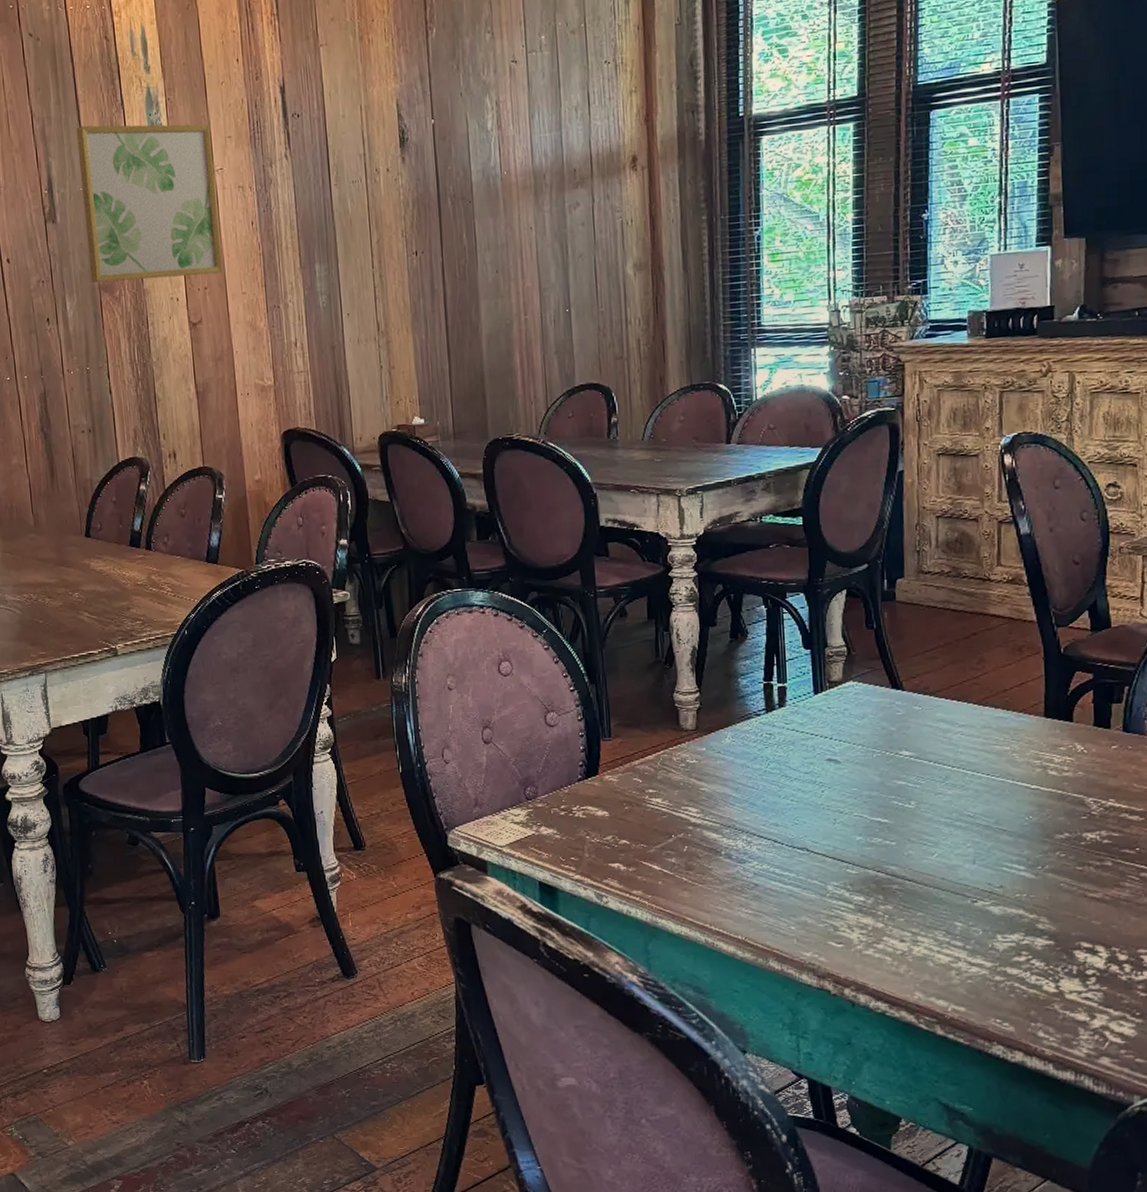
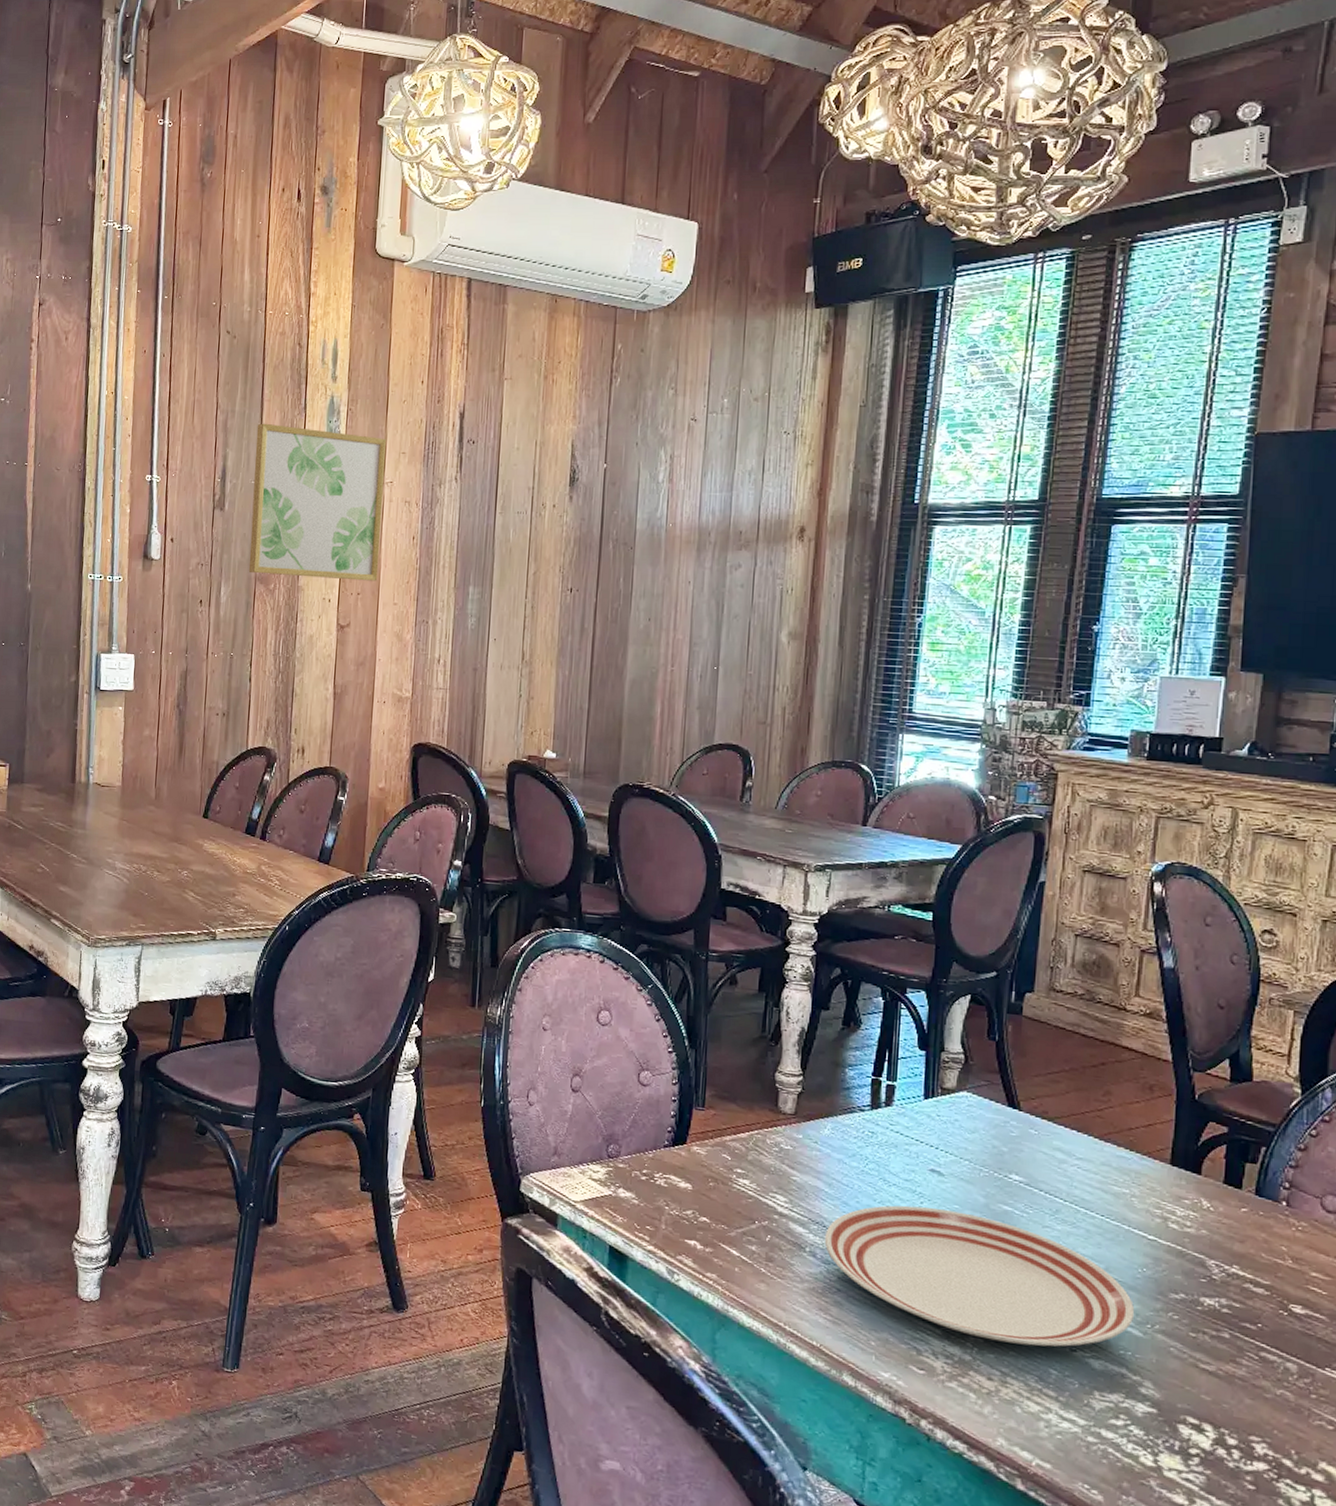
dinner plate: none [737,793,1026,906] -> present [824,1205,1135,1347]

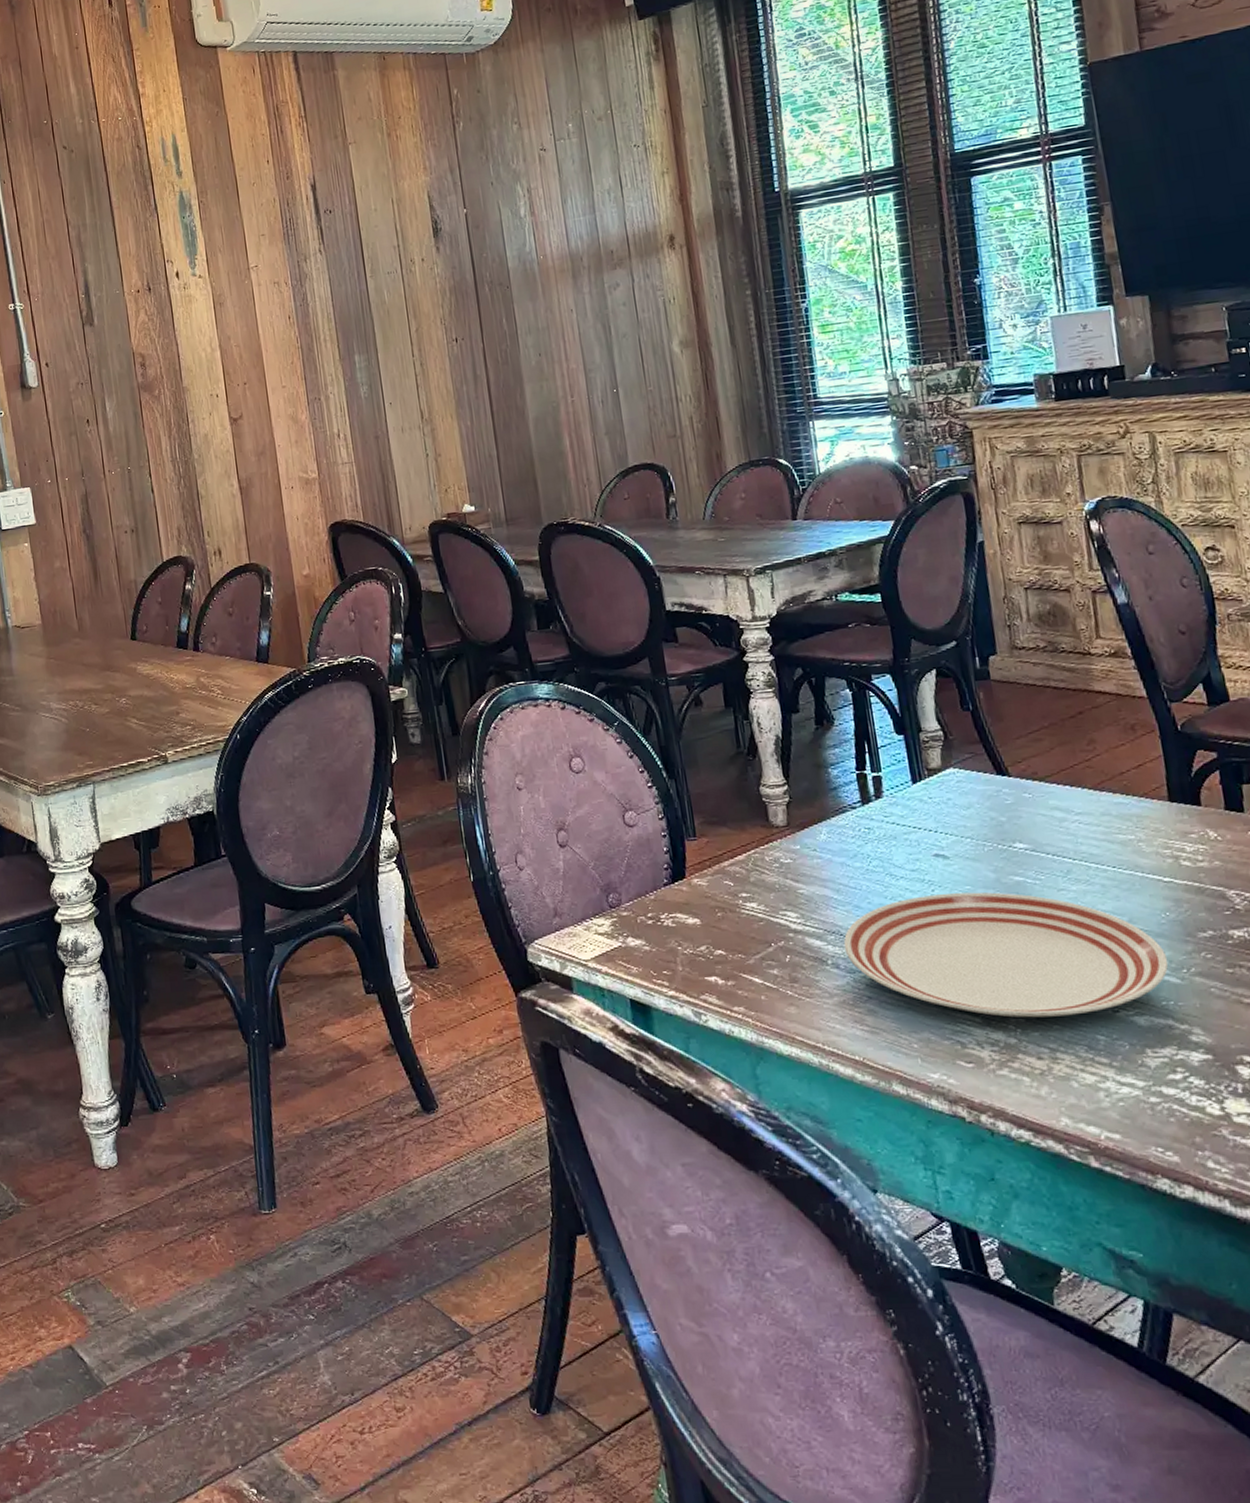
wall art: present [248,423,387,581] -> none [111,223,262,383]

